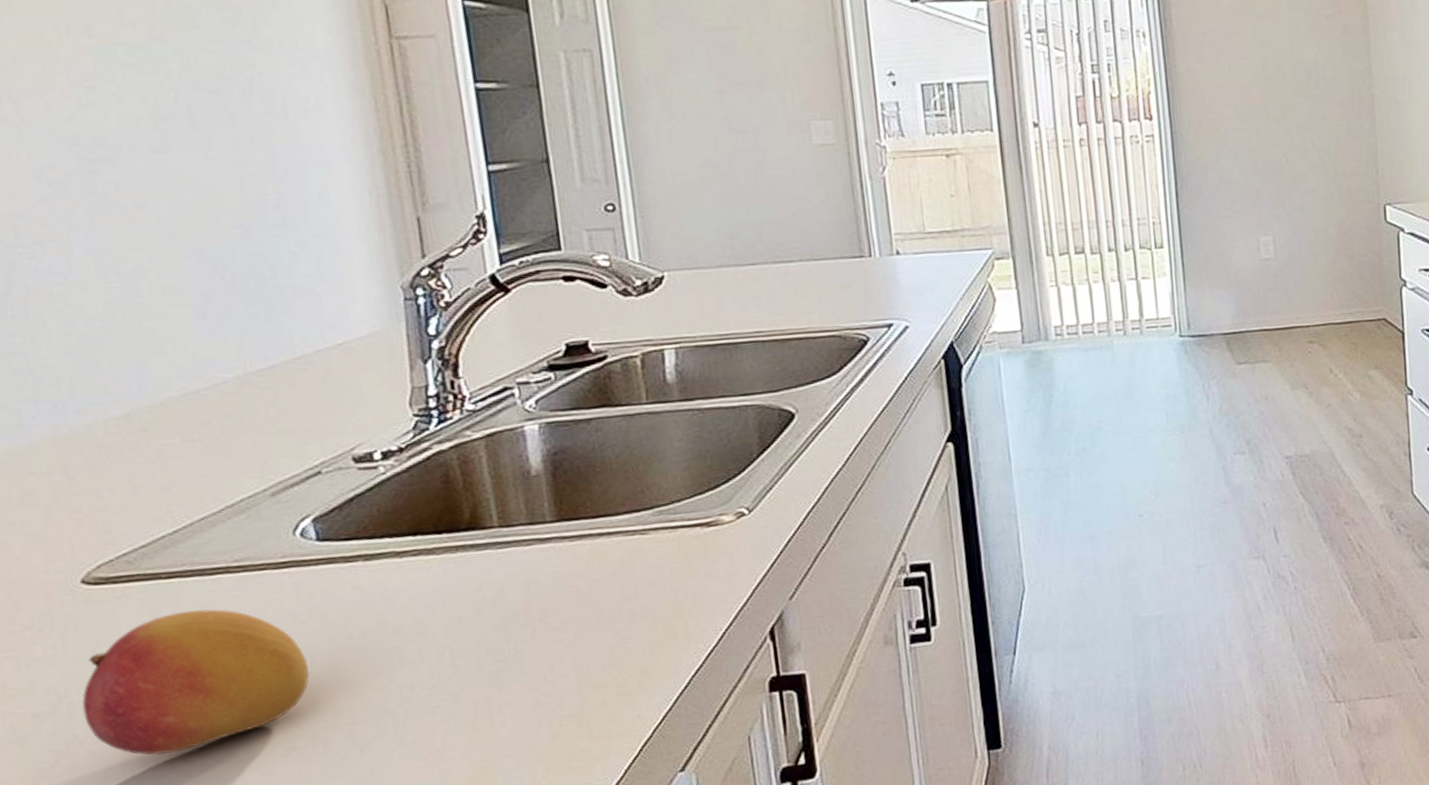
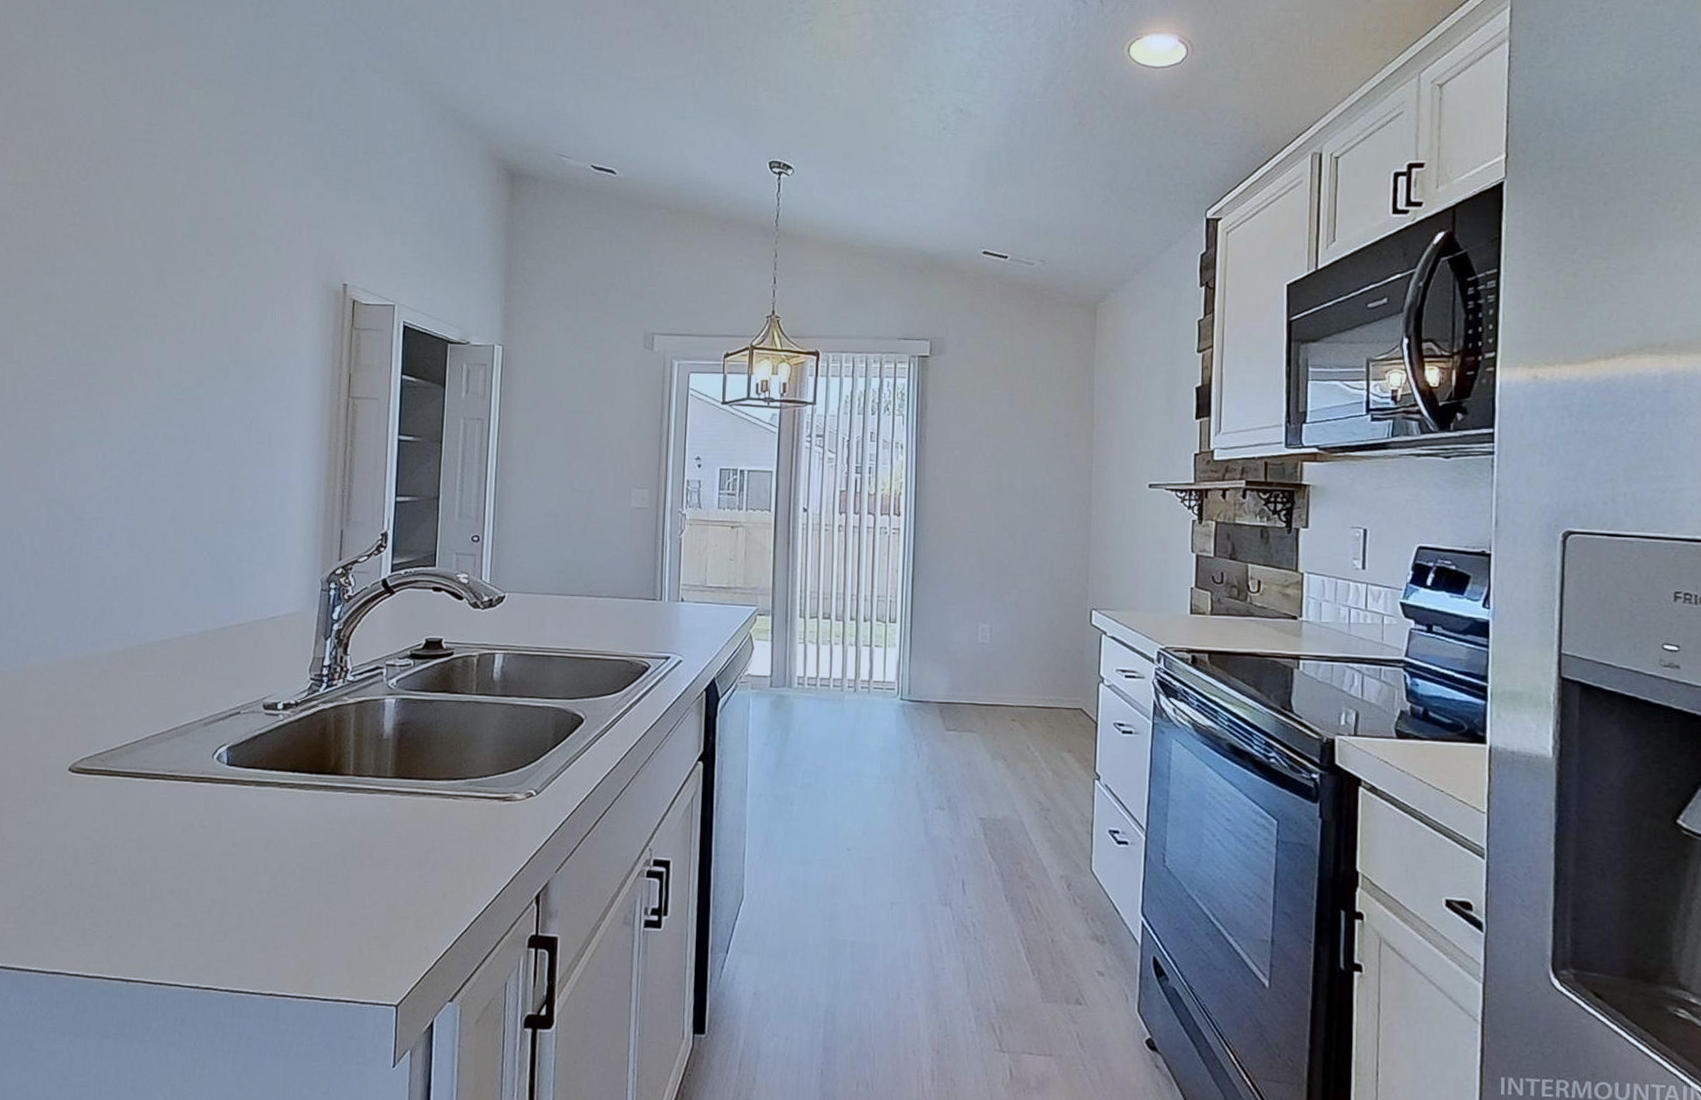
fruit: present [82,608,310,755] -> none [48,803,202,912]

